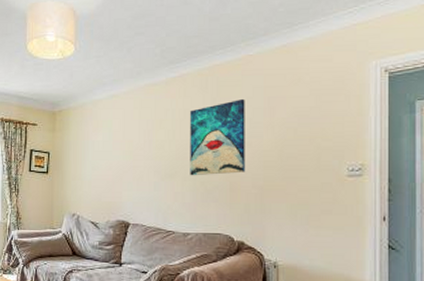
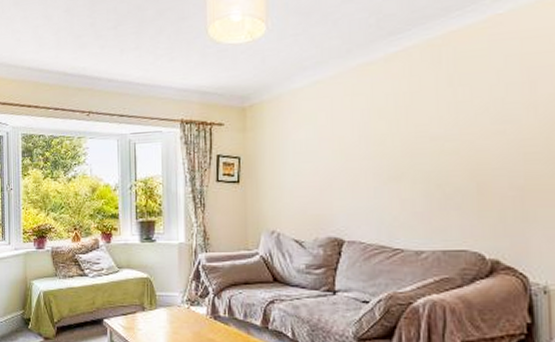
wall art: present [190,98,245,176] -> none [419,72,497,178]

